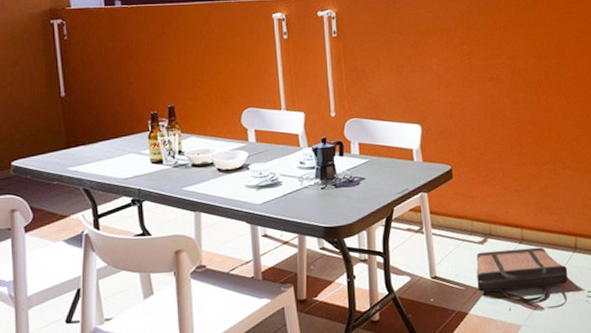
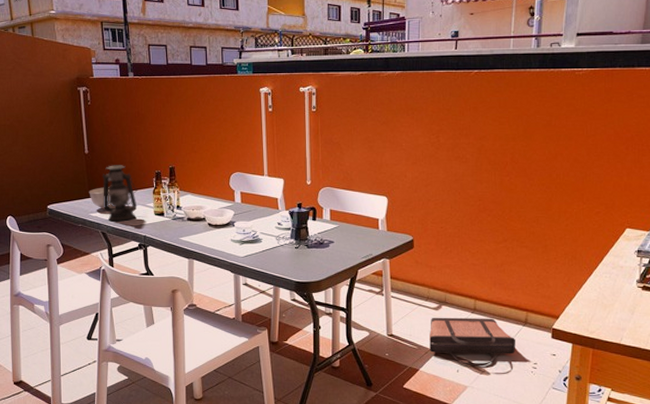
bowl: none [66,133,103,162] -> present [89,186,117,209]
lantern: none [83,107,129,175] -> present [102,165,138,222]

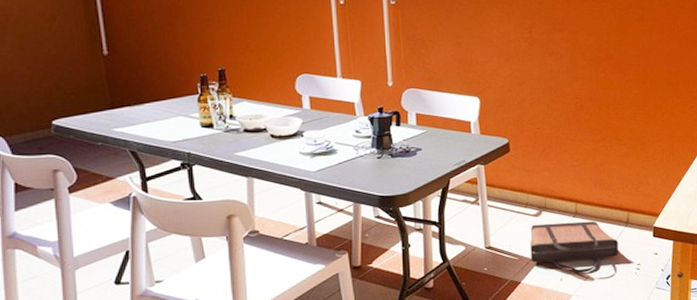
bowl: present [89,186,117,209] -> none [110,94,150,123]
lantern: present [102,165,138,222] -> none [128,68,178,138]

